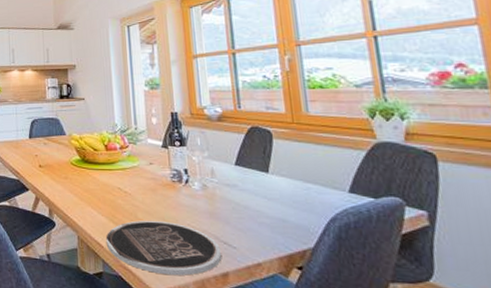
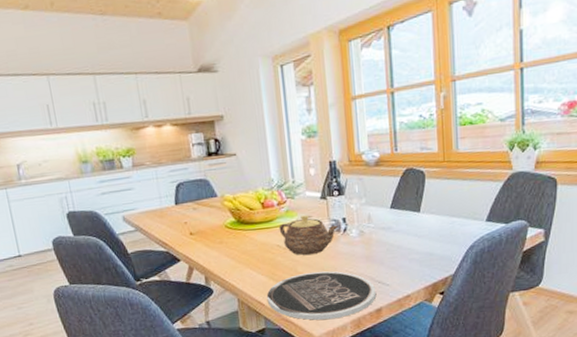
teapot: none [120,162,181,203] -> present [279,215,339,256]

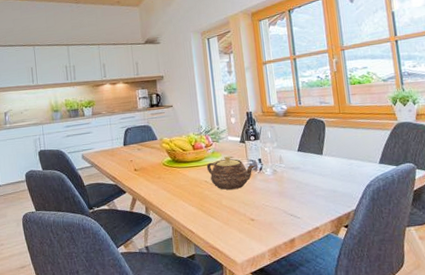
plate: present [266,271,377,320] -> none [196,204,290,248]

